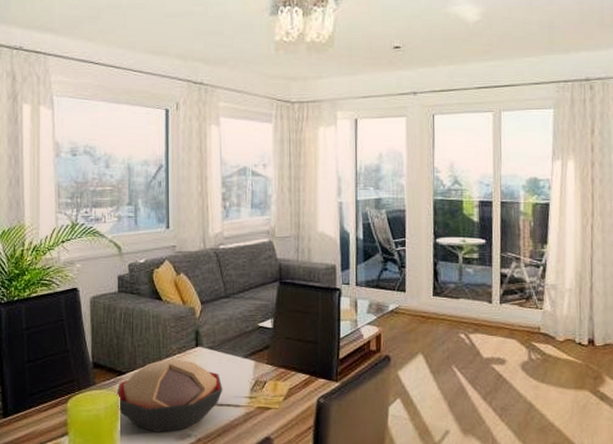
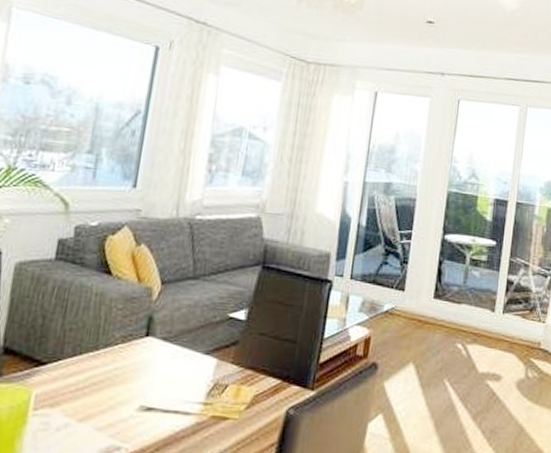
decorative bowl: present [116,360,223,432] -> none [28,350,172,443]

